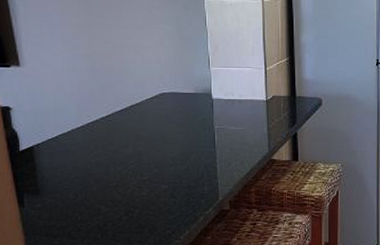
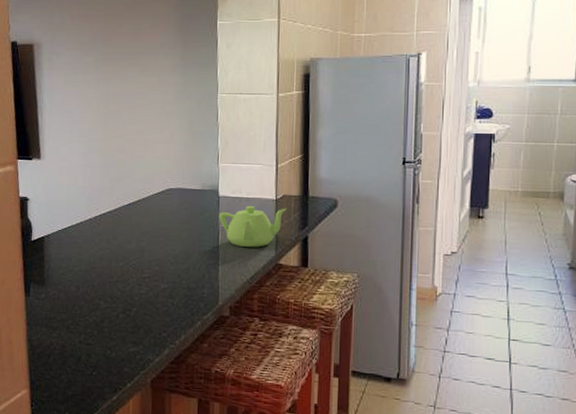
teapot: none [213,108,277,145] -> present [219,206,287,247]

